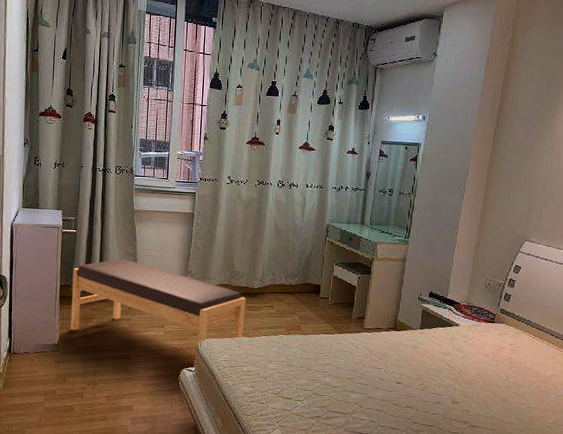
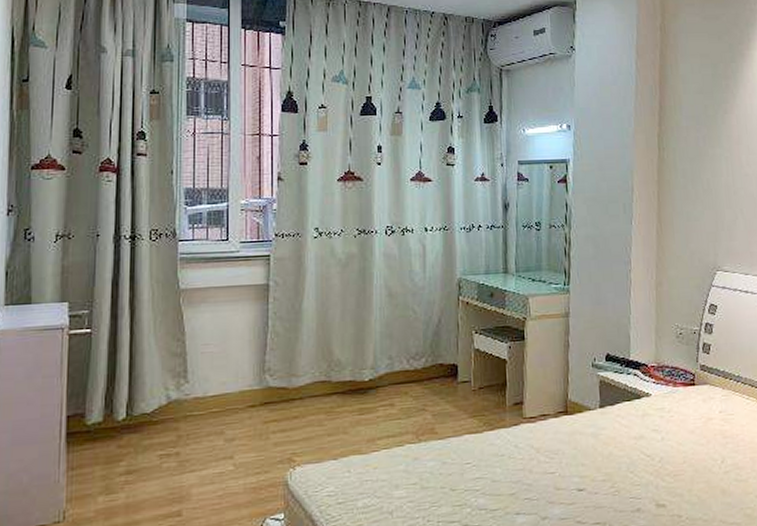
bench: present [71,259,246,344] -> none [85,363,354,485]

